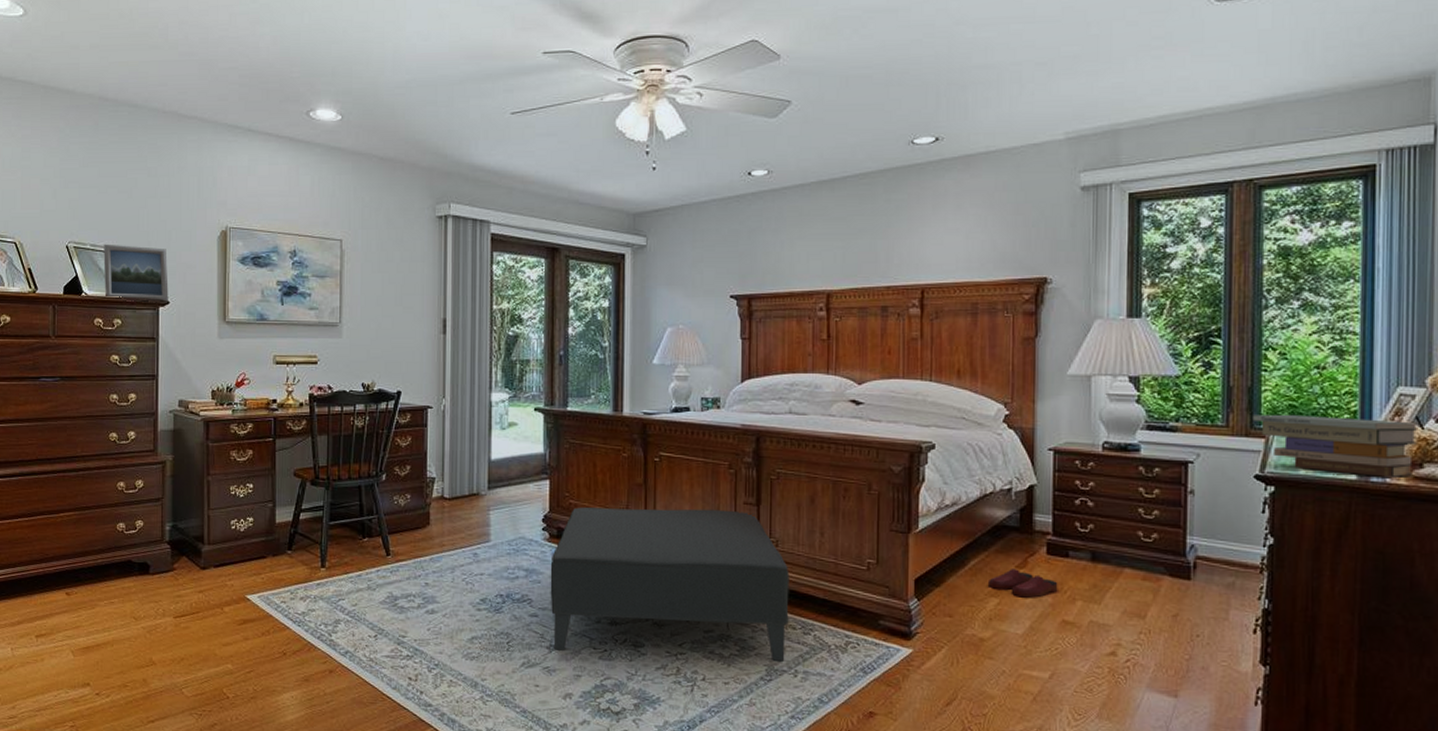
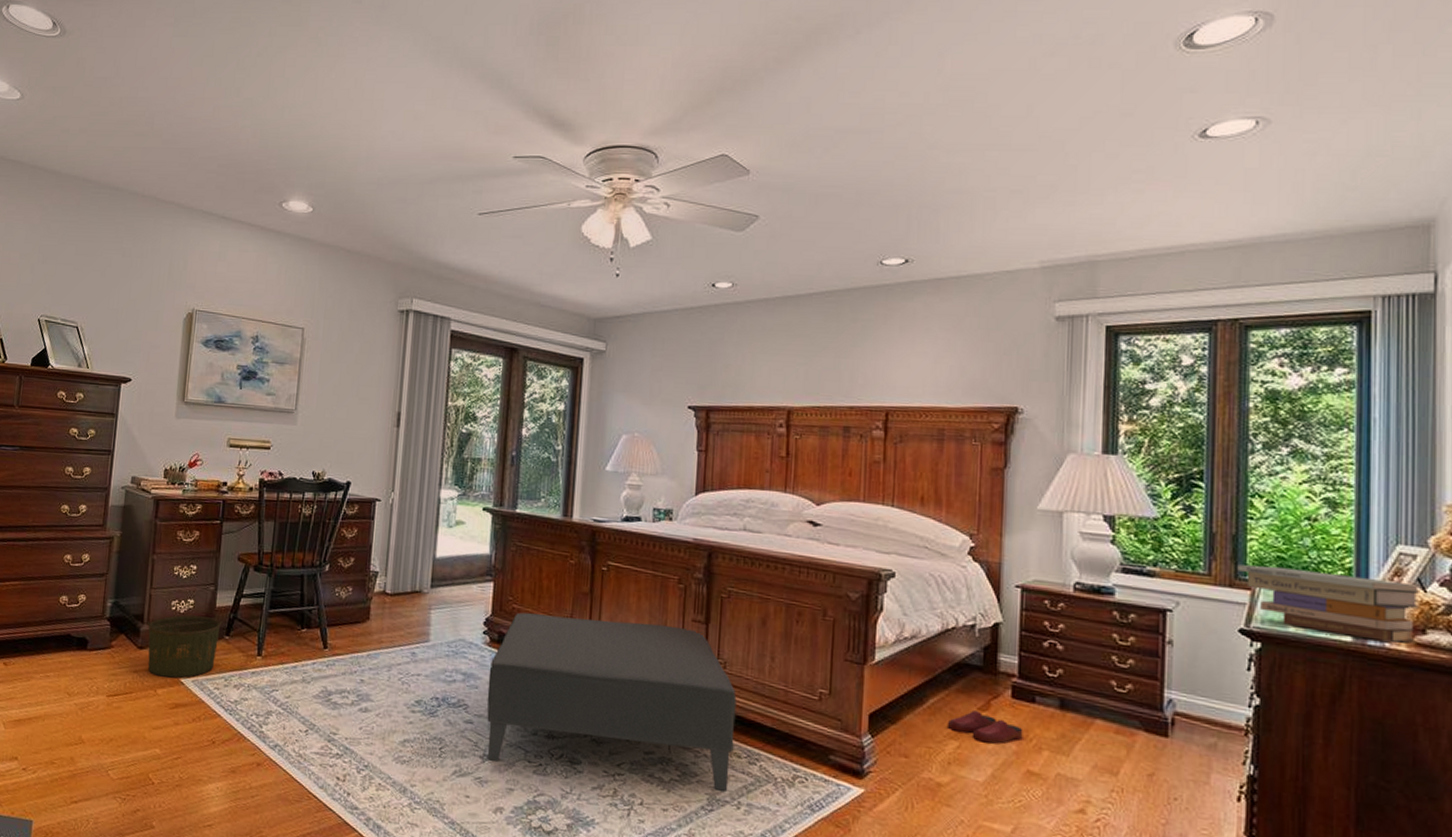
picture frame: present [103,244,169,302] -> none [70,319,134,379]
basket: none [207,533,284,595] -> present [146,615,223,678]

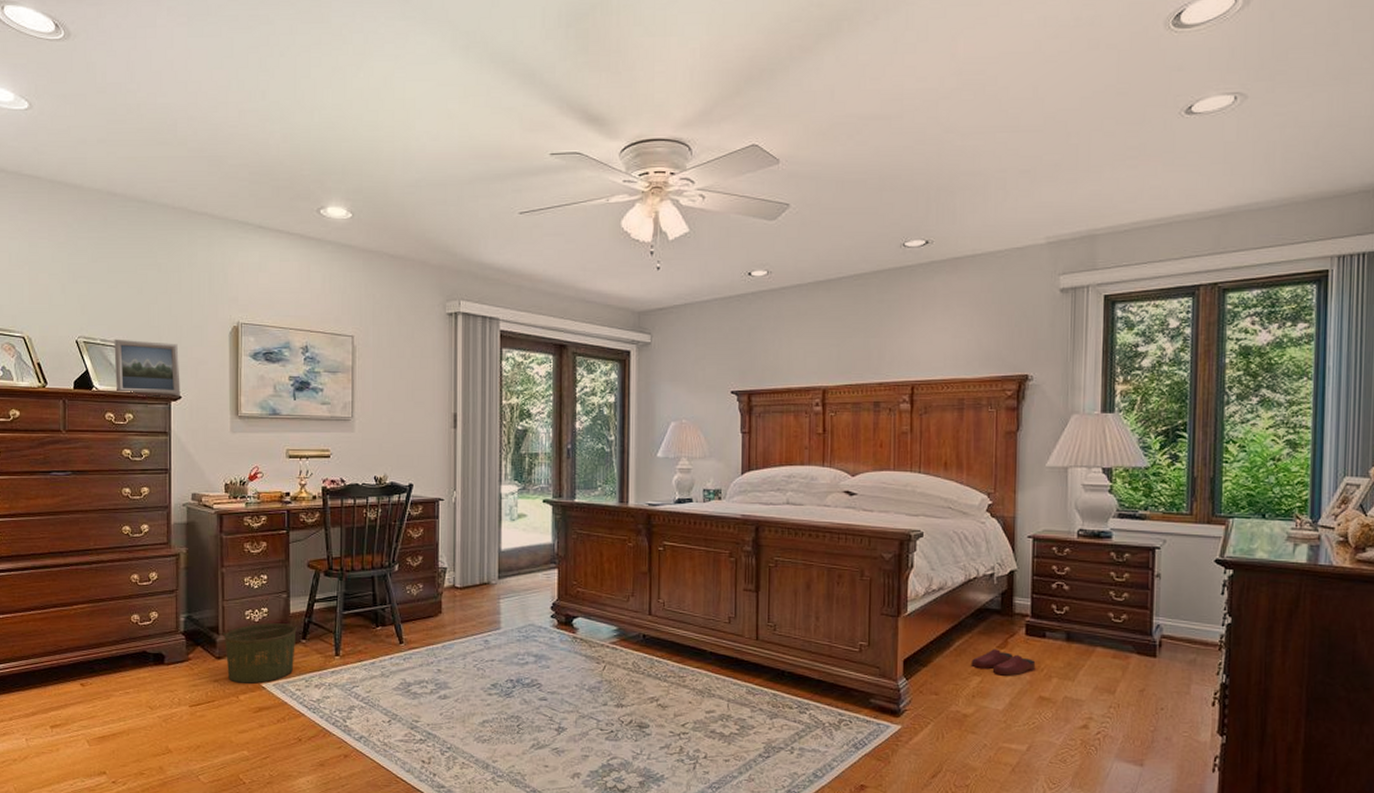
picture frame: none [70,319,134,379] -> present [114,339,180,397]
ottoman: present [487,612,737,791] -> none [558,595,787,739]
books: present [1237,564,1419,644] -> none [1214,502,1361,562]

